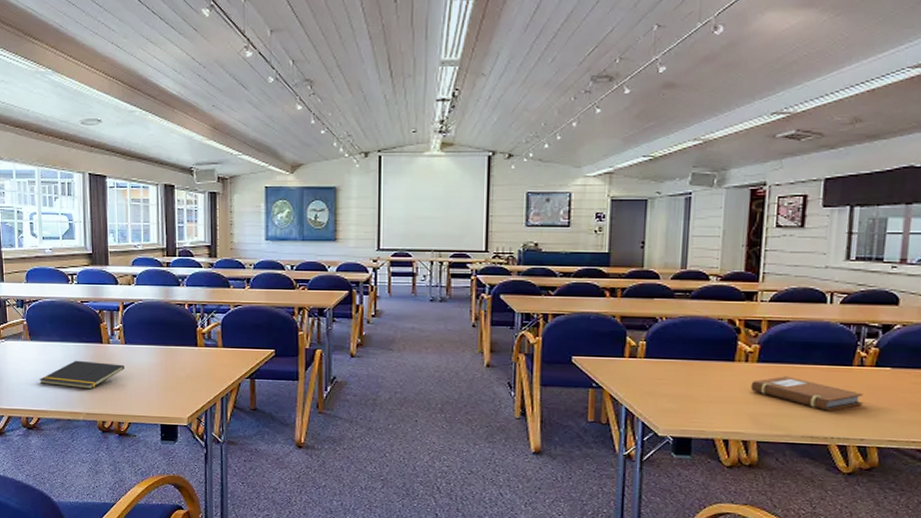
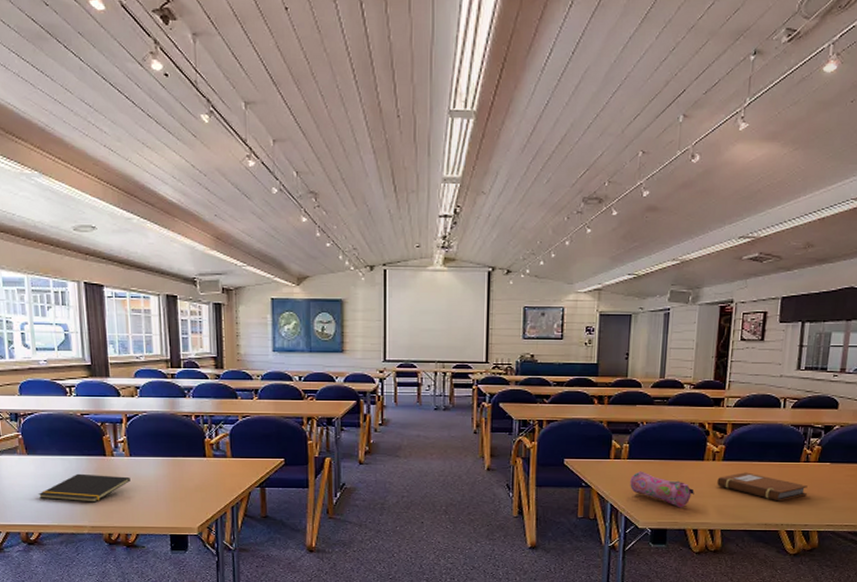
pencil case: none [647,372,724,415] -> present [630,471,694,508]

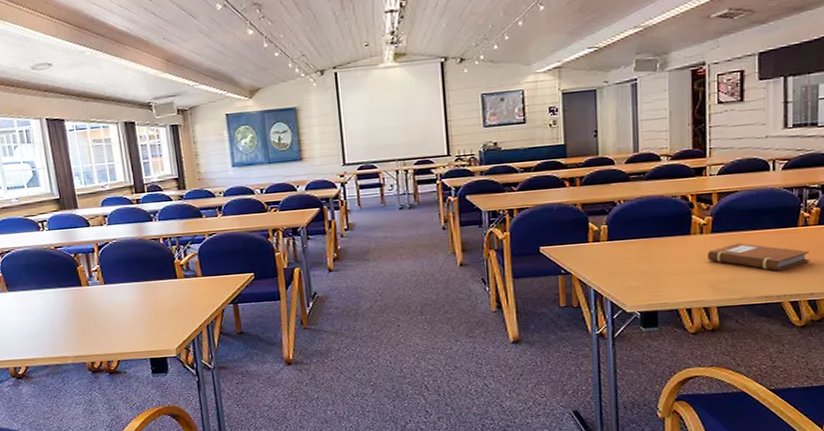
notepad: present [39,473,130,503] -> none [22,304,107,333]
pencil case: present [630,471,694,508] -> none [612,252,683,288]

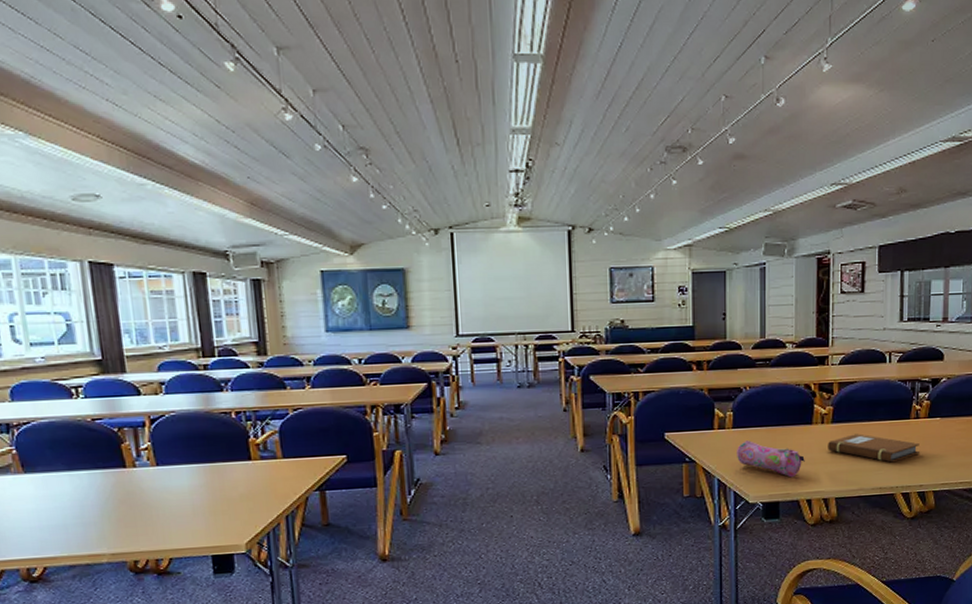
pencil case: none [612,252,683,288] -> present [737,440,805,478]

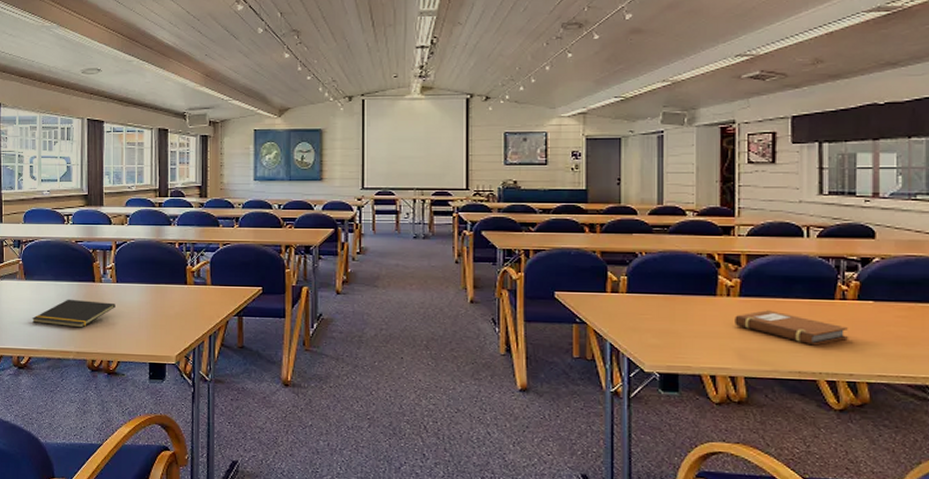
notepad: none [42,490,159,526] -> present [32,299,115,328]
pencil case: present [737,440,805,478] -> none [631,307,708,350]

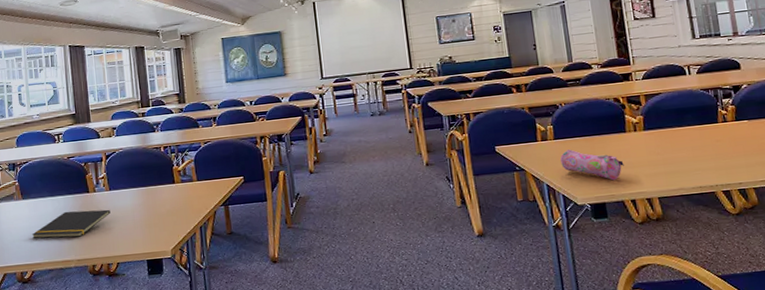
pencil case: none [631,307,708,350] -> present [560,149,624,181]
notebook: present [735,310,848,346] -> none [643,138,733,164]

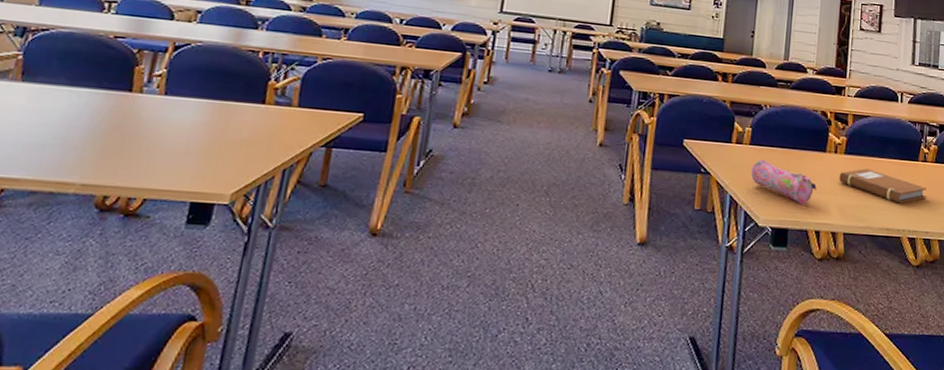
notepad: present [32,209,111,239] -> none [19,111,157,152]
notebook: none [643,138,733,164] -> present [839,168,927,204]

